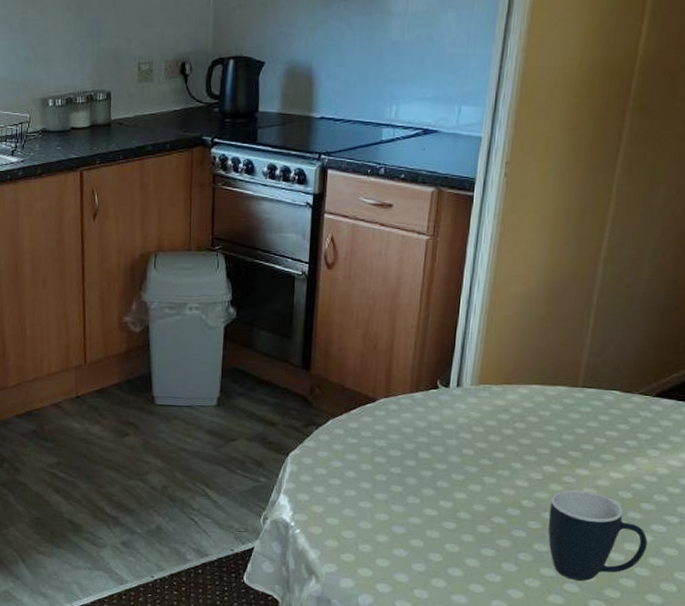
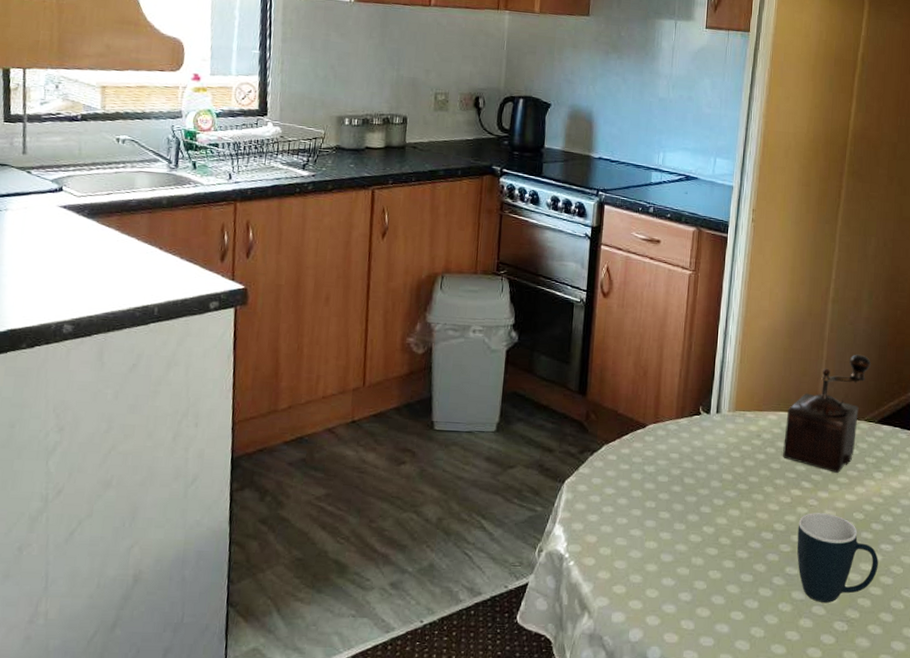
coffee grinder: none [535,321,651,449] -> present [783,354,871,473]

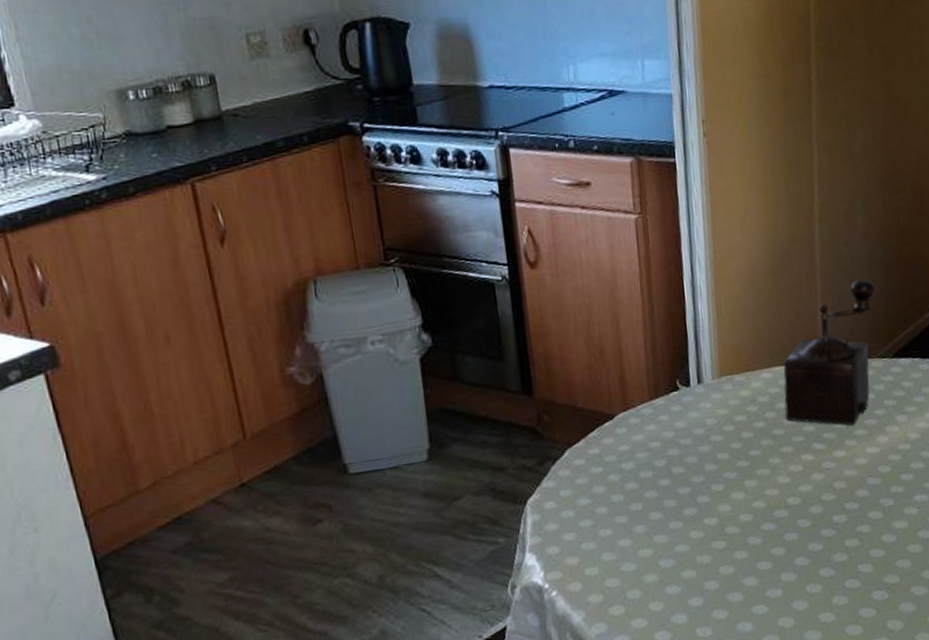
mug: present [797,513,878,603] -> none [815,473,914,575]

